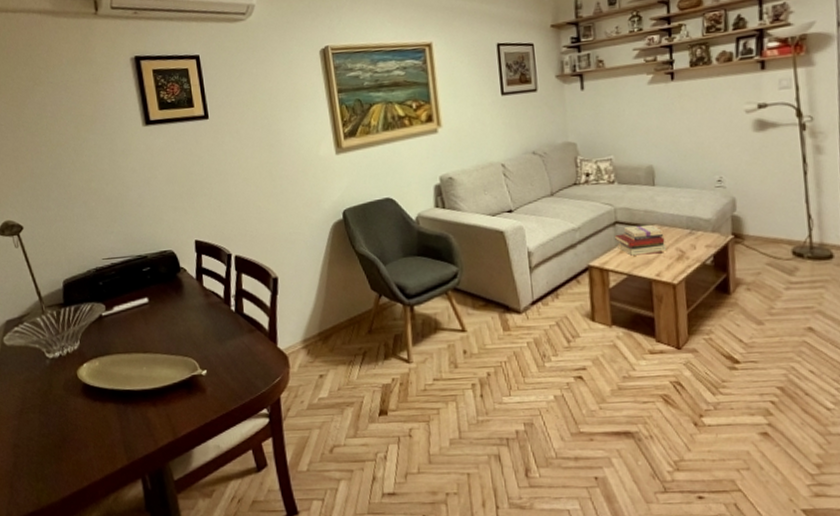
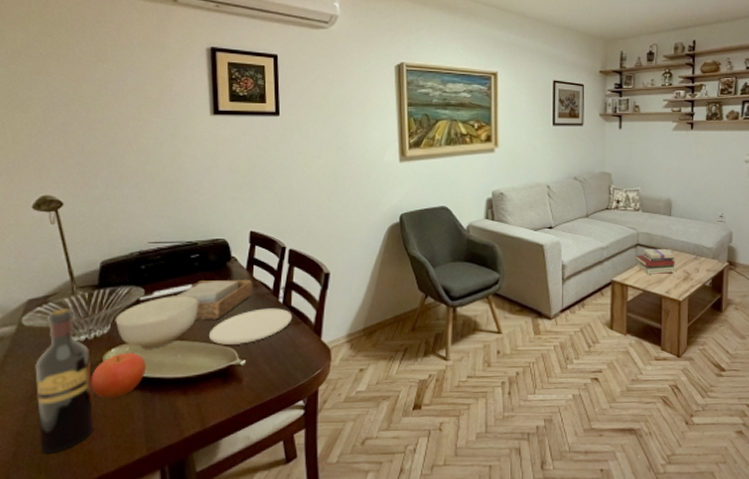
wine bottle: none [20,327,78,464] -> present [35,308,93,454]
fruit: none [69,366,117,412] -> present [91,352,146,399]
bowl: none [83,308,156,362] -> present [115,294,199,348]
napkin holder: none [135,290,204,333] -> present [177,280,252,320]
plate: none [169,316,247,356] -> present [209,308,293,345]

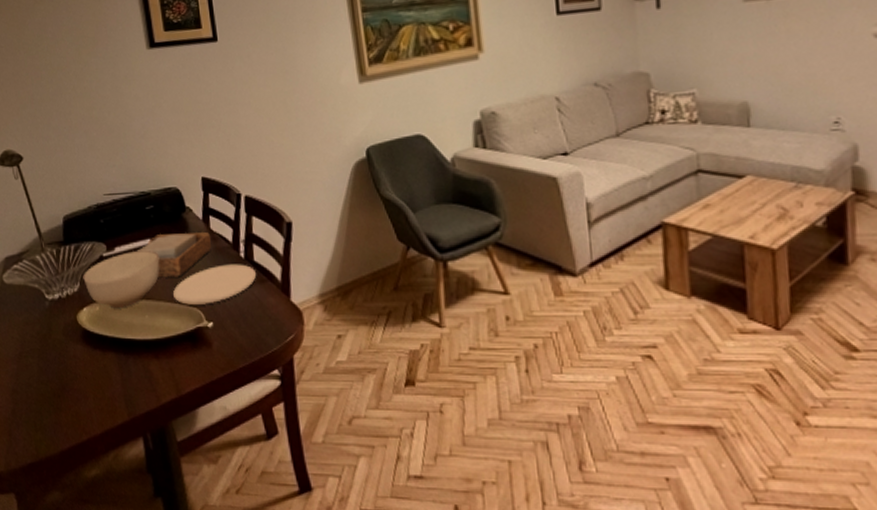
wine bottle: present [35,308,93,454] -> none [19,266,77,413]
fruit: present [91,352,146,399] -> none [69,312,117,360]
books: present [636,248,676,274] -> none [697,174,765,212]

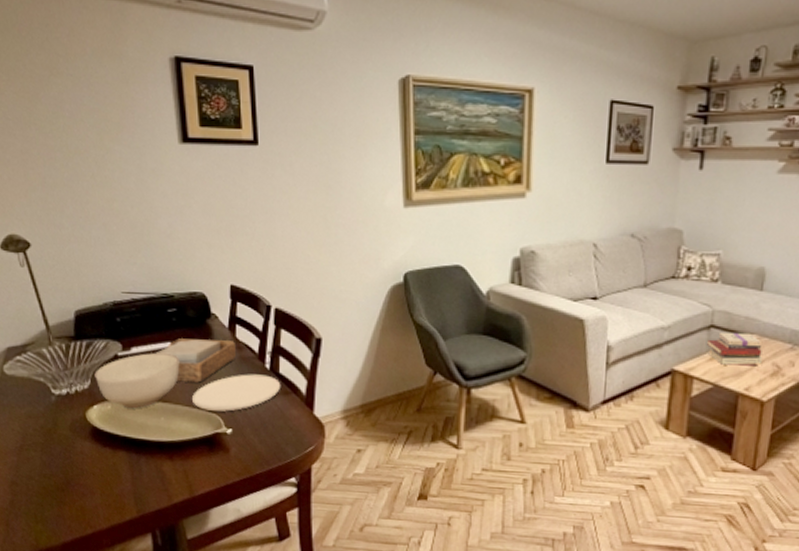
books: none [697,174,765,212] -> present [707,332,763,366]

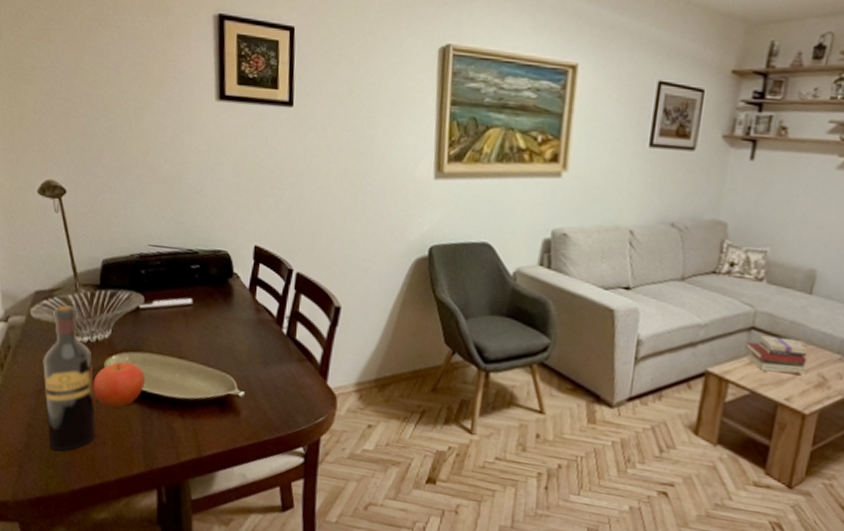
wine bottle: none [21,359,83,506] -> present [43,305,95,451]
fruit: none [76,410,130,457] -> present [93,361,145,408]
bowl: present [94,352,180,408] -> none [116,307,199,362]
napkin holder: present [156,338,236,383] -> none [177,295,254,342]
plate: present [192,374,281,412] -> none [208,337,297,374]

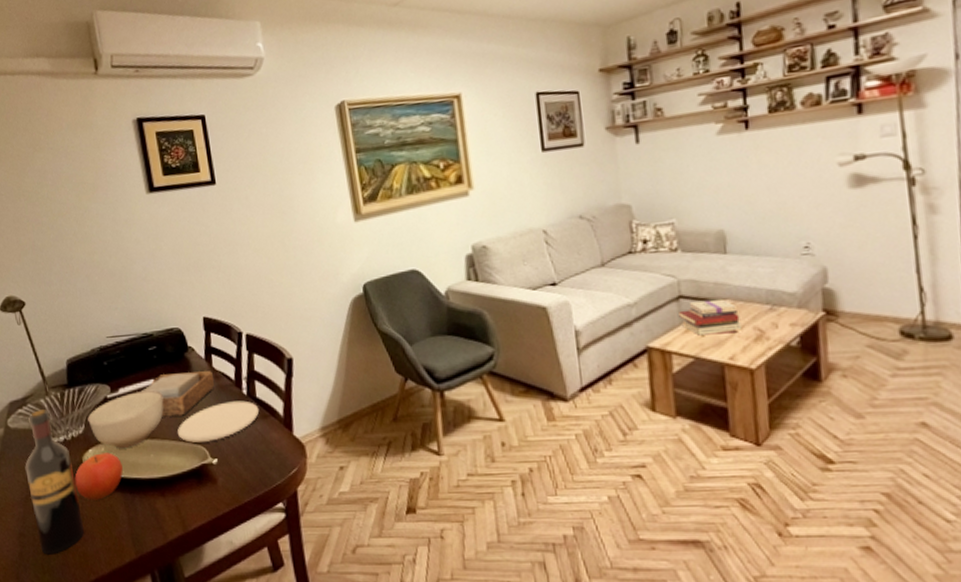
bowl: none [116,307,199,362] -> present [87,390,164,448]
napkin holder: none [177,295,254,342] -> present [141,371,214,417]
plate: none [208,337,297,374] -> present [178,400,260,443]

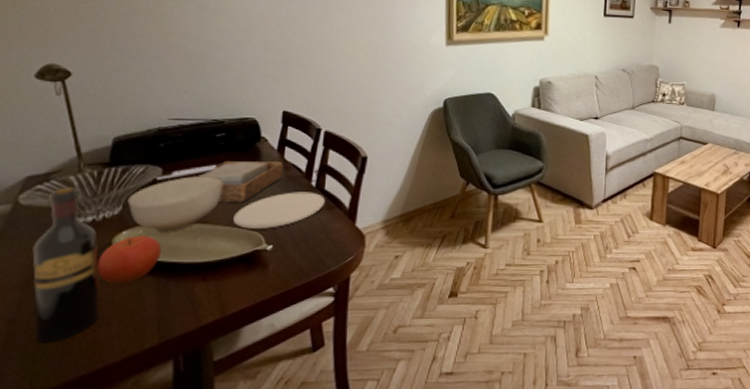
books: present [679,298,743,336] -> none [678,142,717,167]

